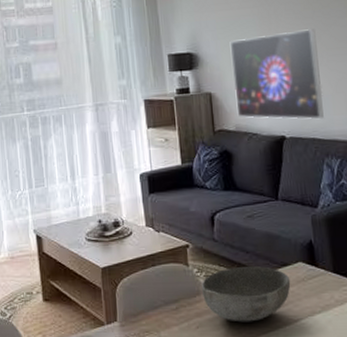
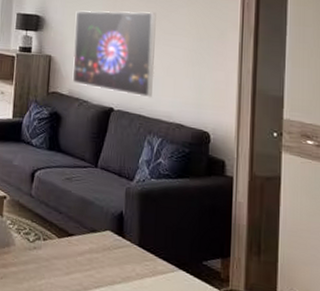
bowl: present [201,266,291,322] -> none [11,225,97,282]

